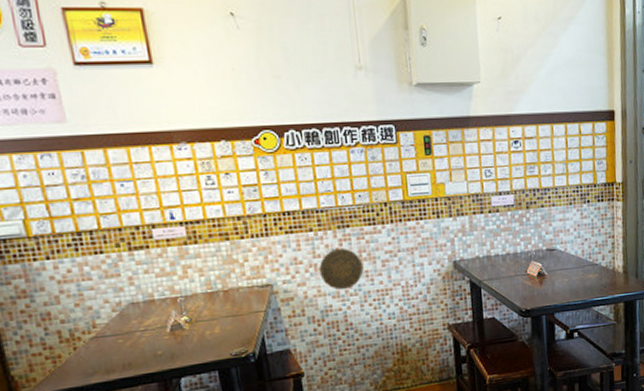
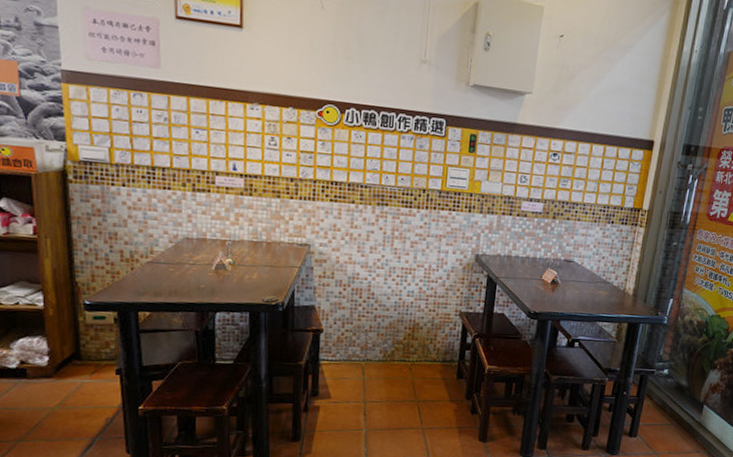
decorative plate: present [319,247,364,291] -> none [353,223,394,262]

